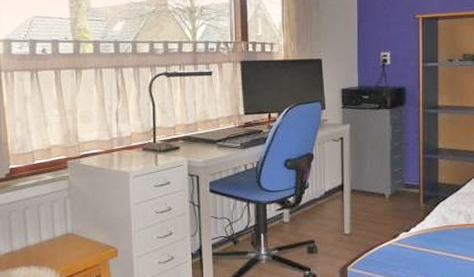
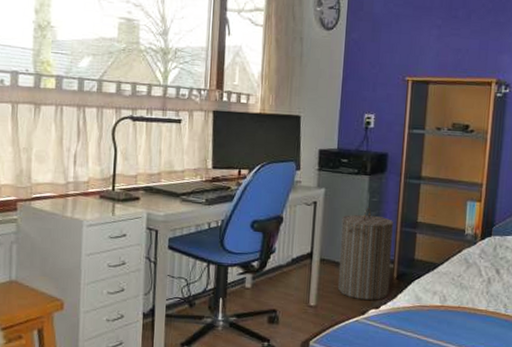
laundry hamper: none [368,139,417,224] -> present [338,207,394,300]

